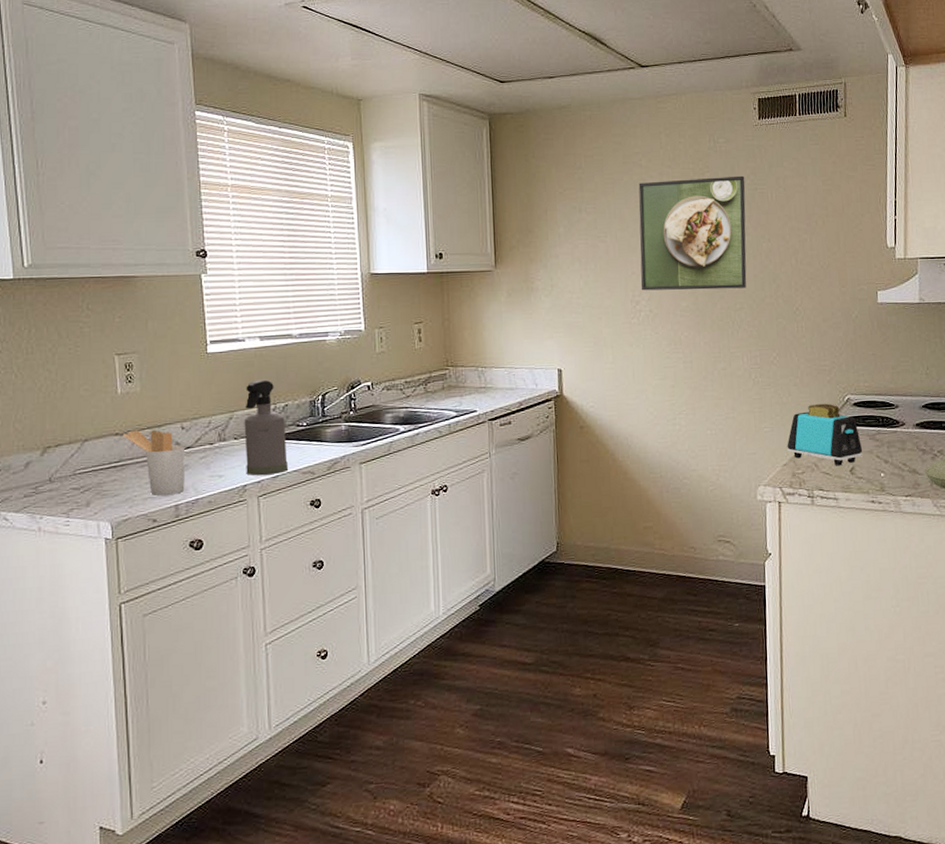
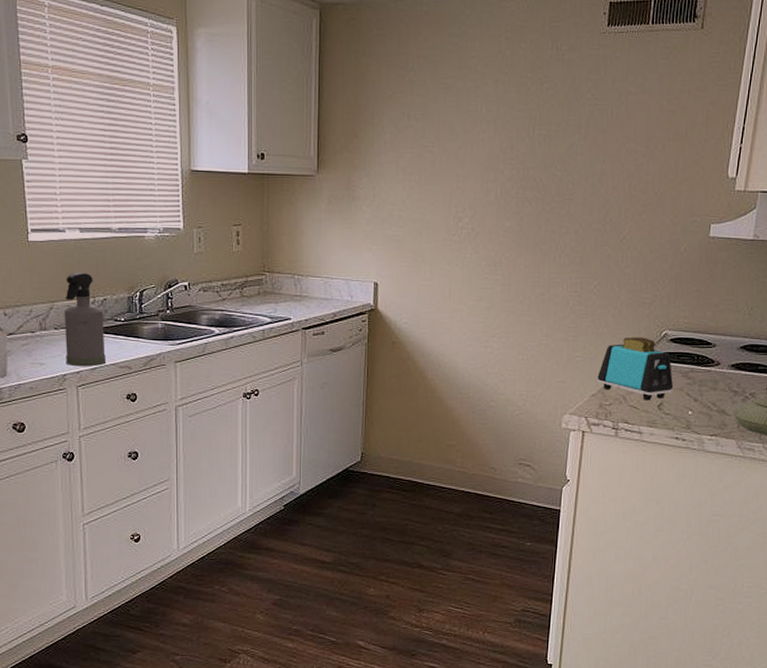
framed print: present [638,175,747,291] -> none [465,88,586,212]

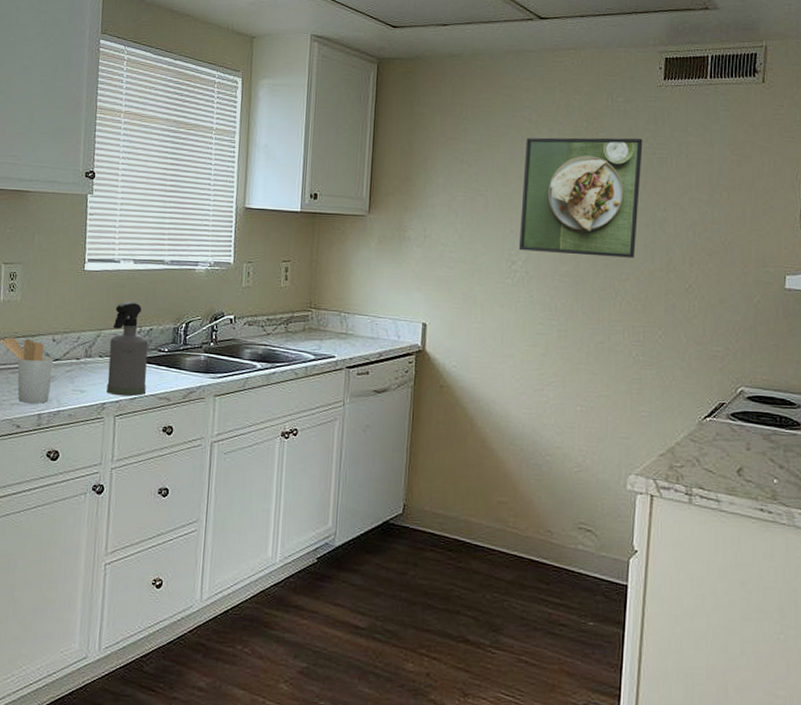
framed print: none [465,88,586,212] -> present [518,137,643,258]
toaster: present [597,336,674,401] -> none [666,392,754,465]

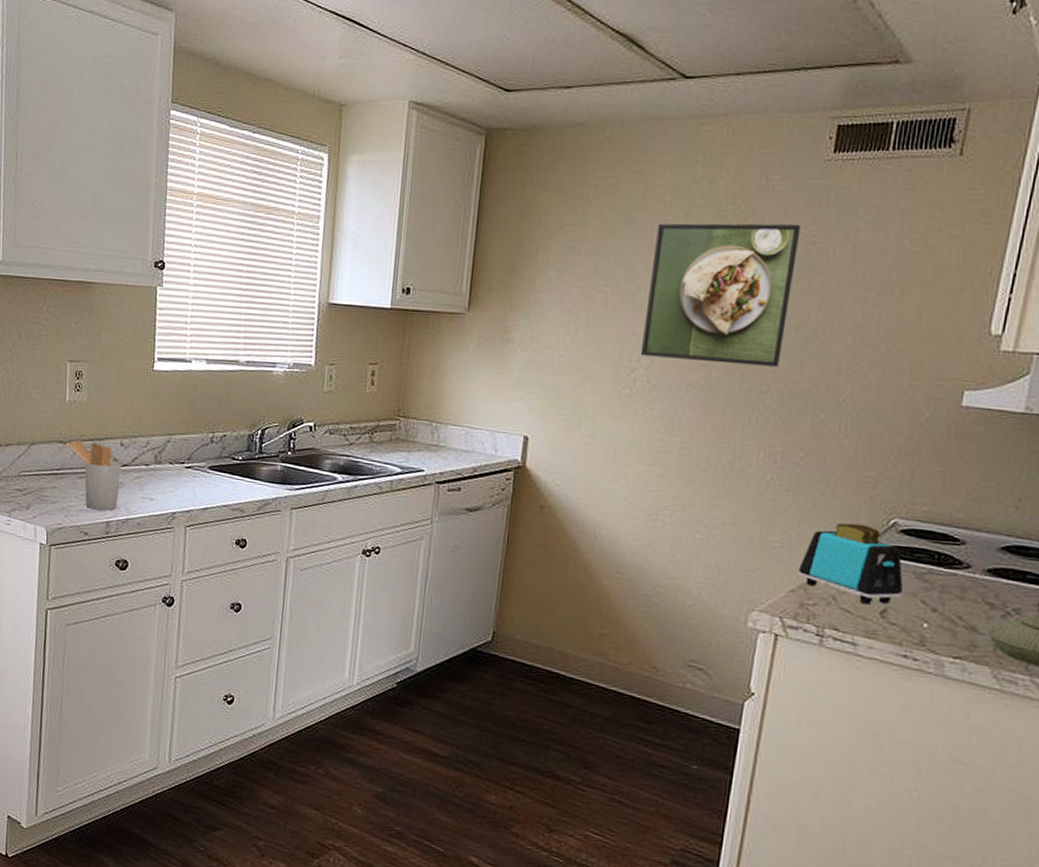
spray bottle: present [106,301,149,397] -> none [177,404,222,507]
toaster: none [666,392,754,465] -> present [798,523,904,605]

